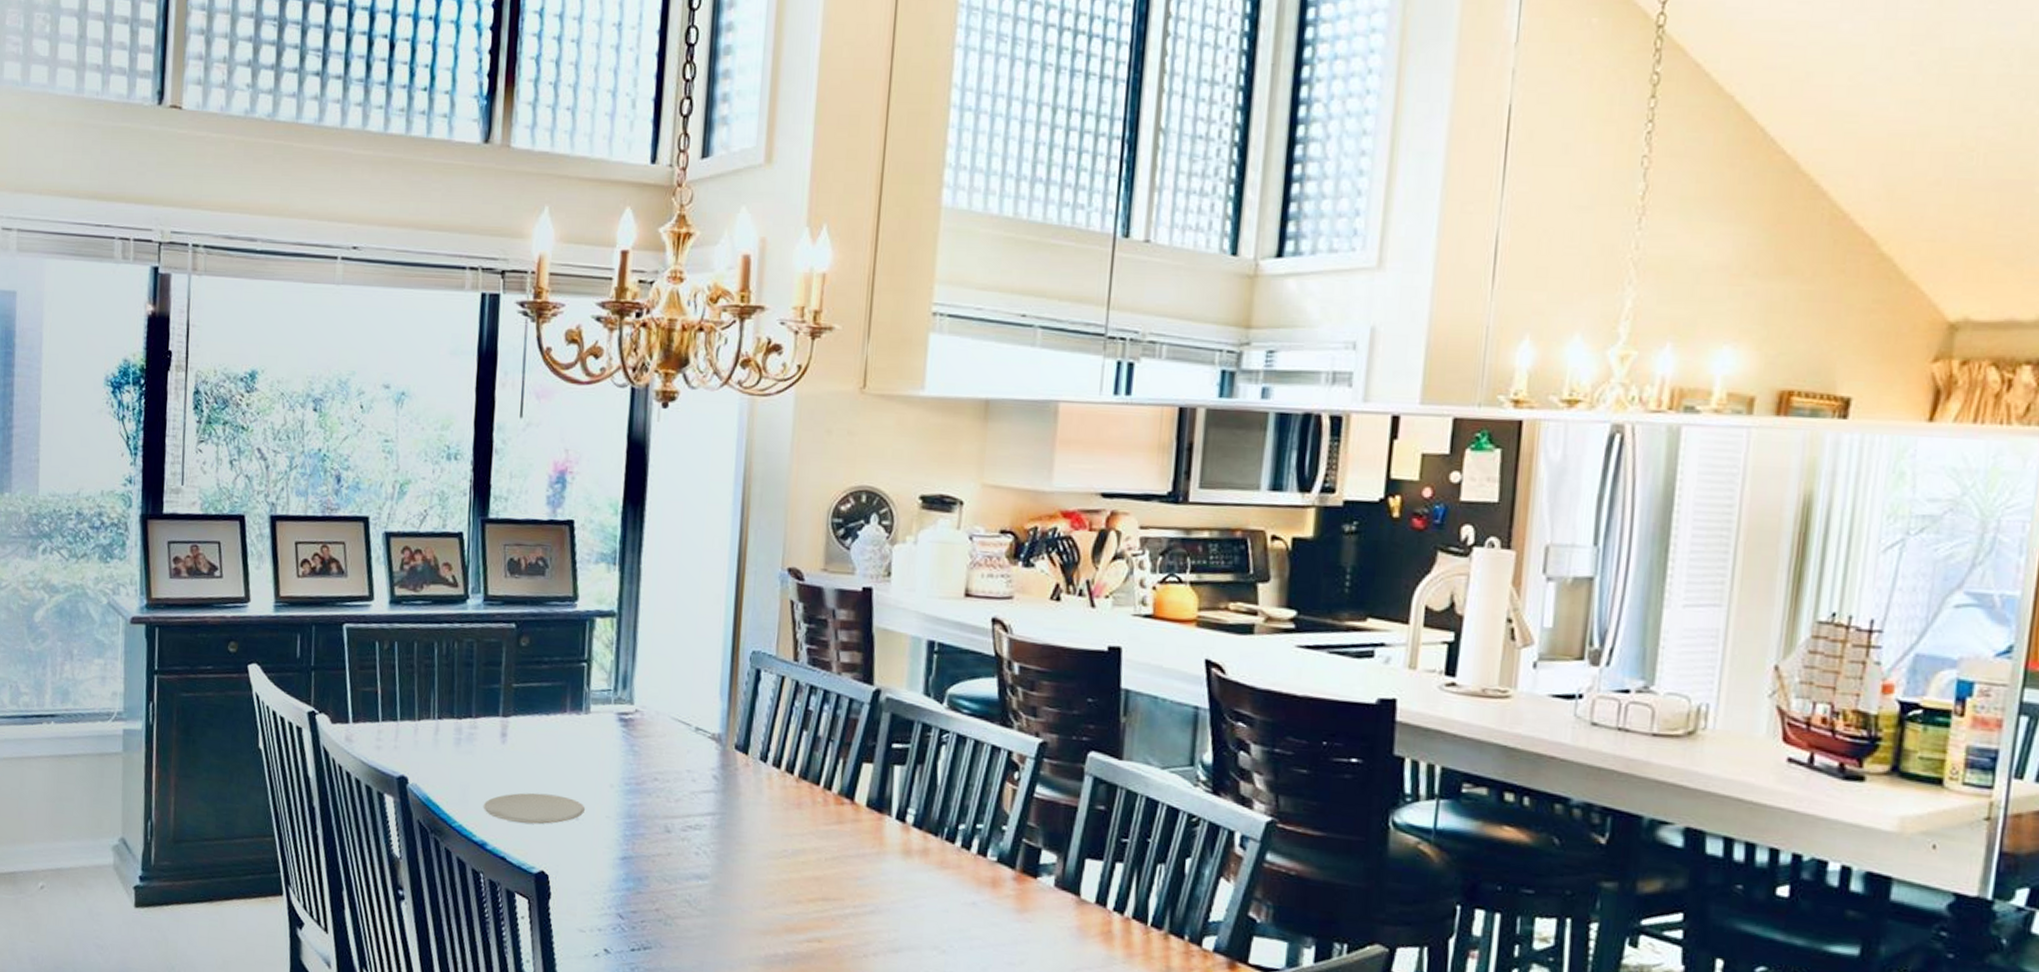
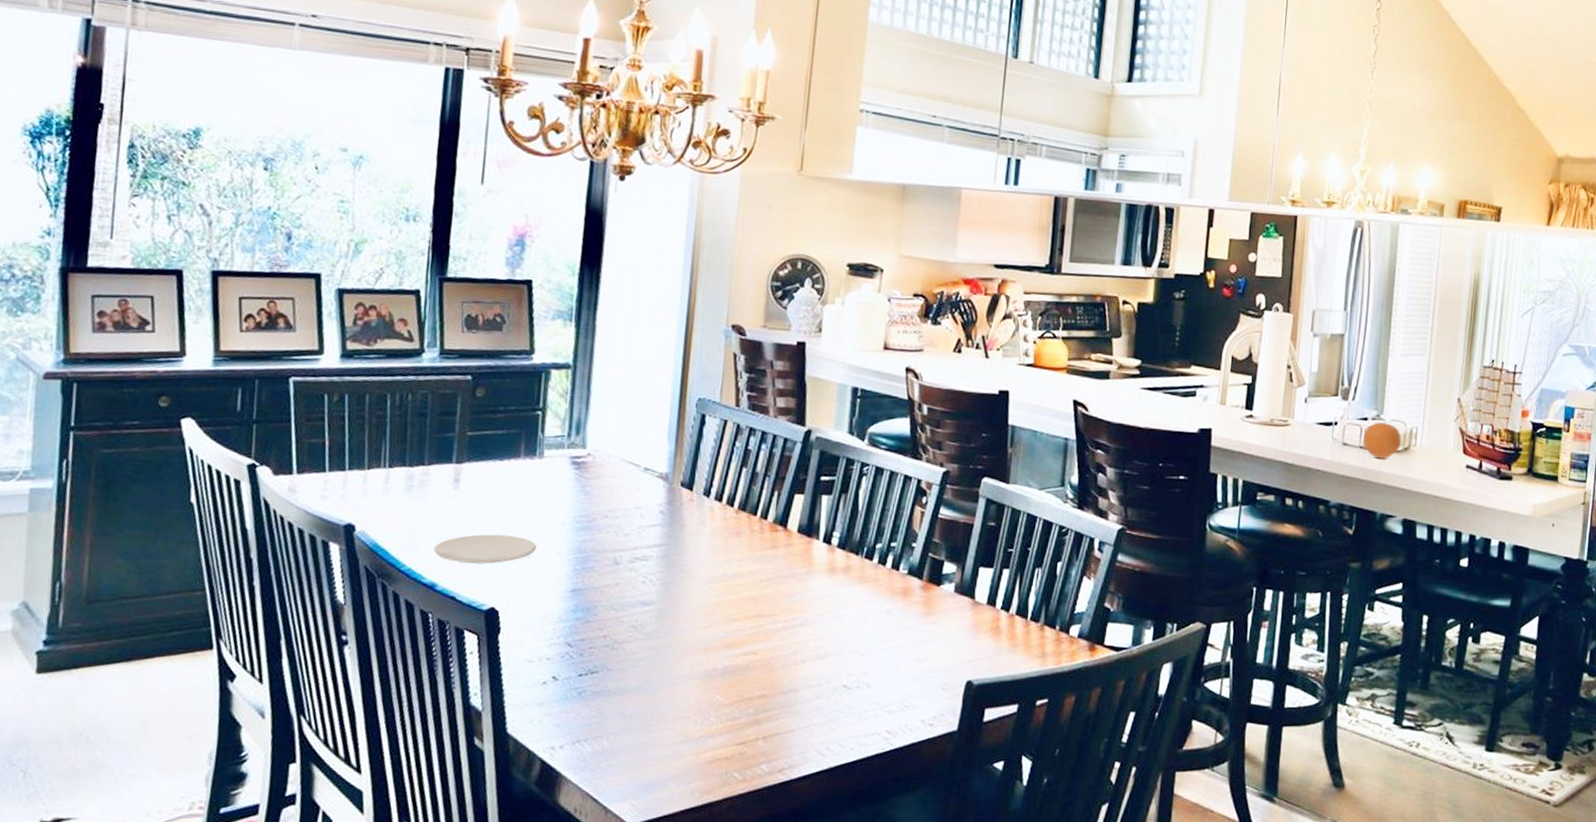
fruit: none [1622,696,1682,746] -> present [1363,422,1401,459]

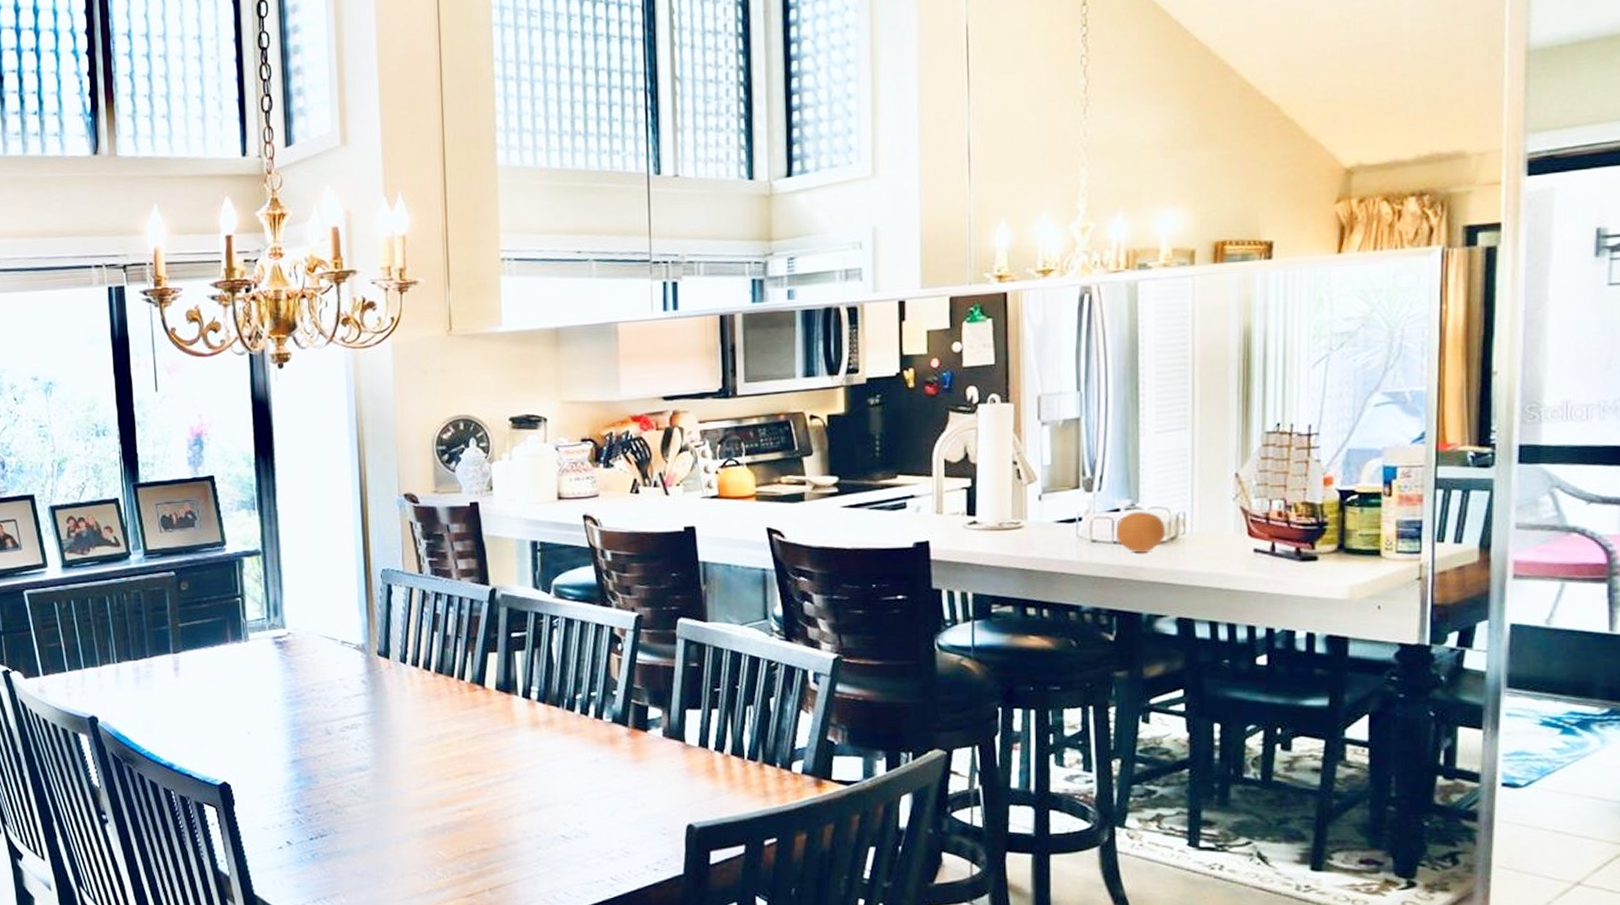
plate: present [433,534,536,564] -> none [166,715,255,743]

